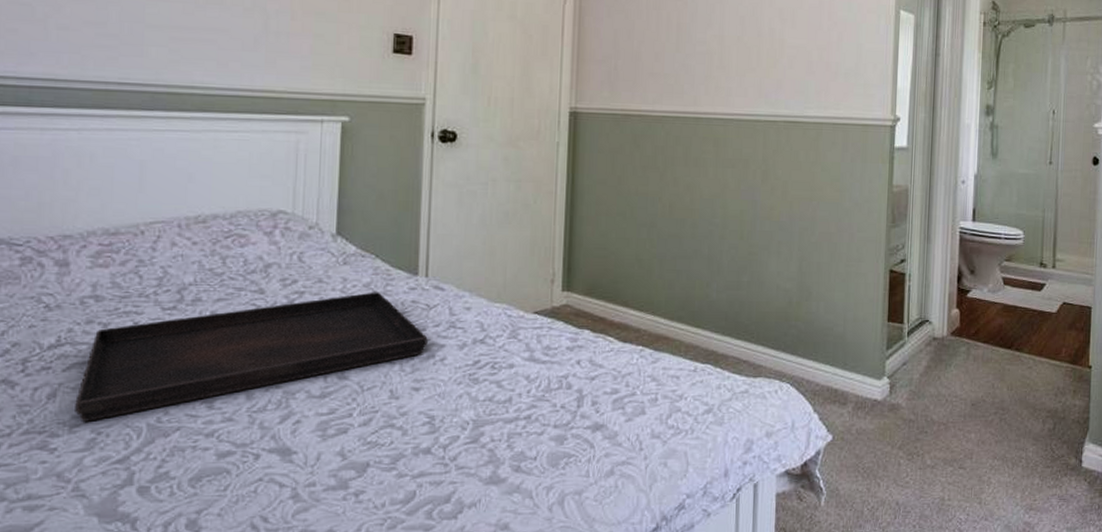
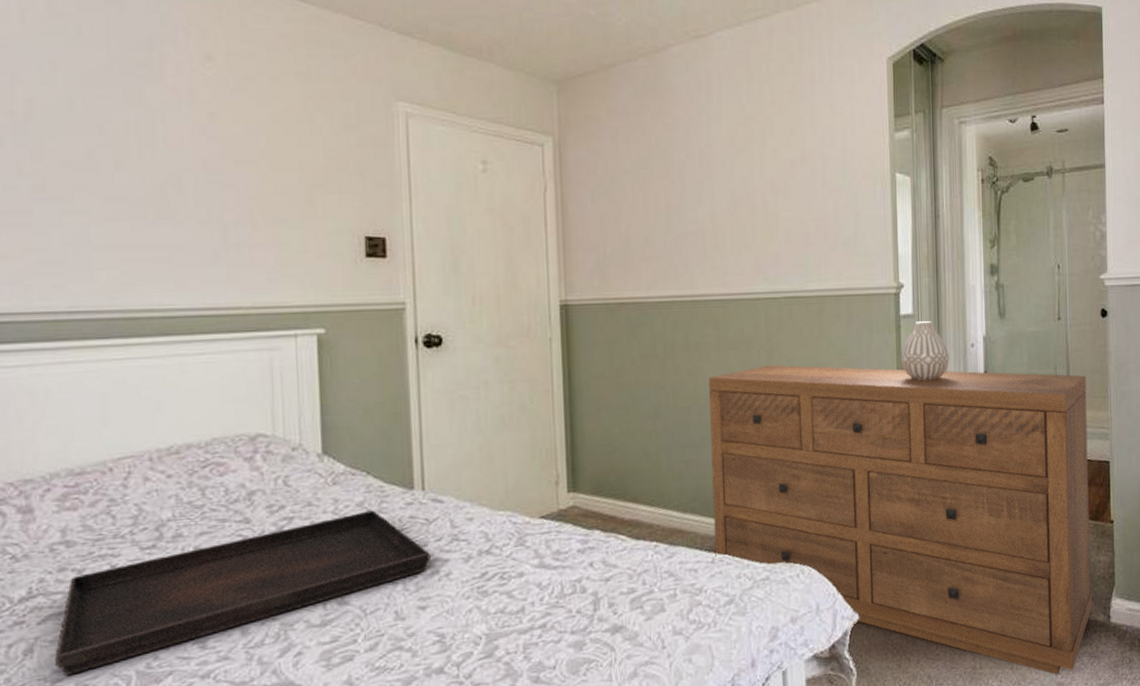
dresser: none [698,185,1074,514] -> present [709,365,1092,675]
vase: none [892,154,940,213] -> present [901,320,949,381]

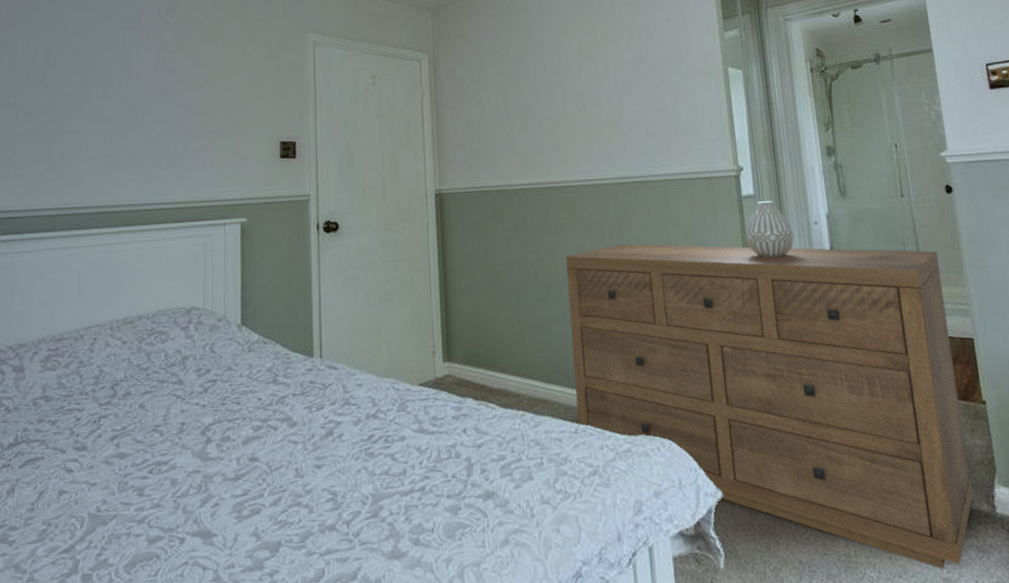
serving tray: present [55,510,431,676] -> none [29,375,326,514]

